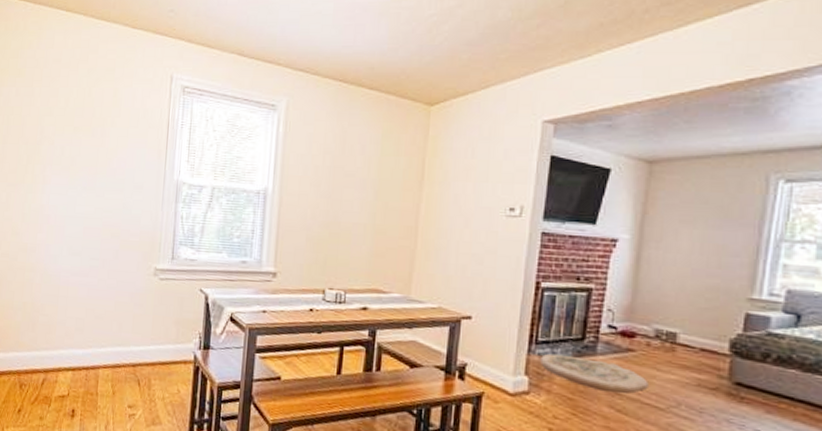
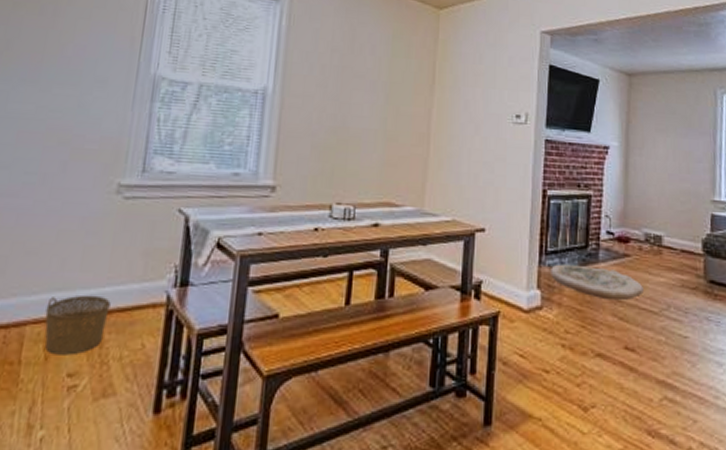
basket: none [111,350,154,393] -> present [44,295,111,355]

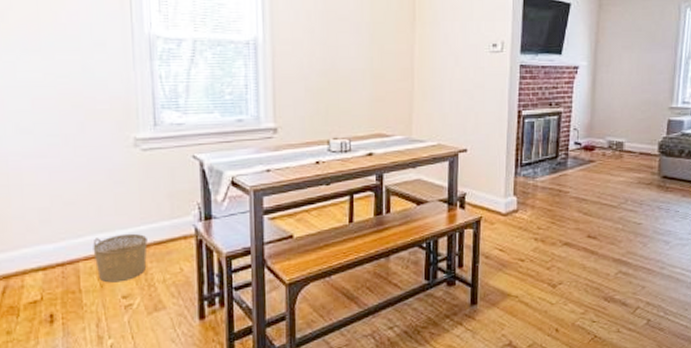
pet bed: present [551,264,644,301] -> none [525,173,605,200]

